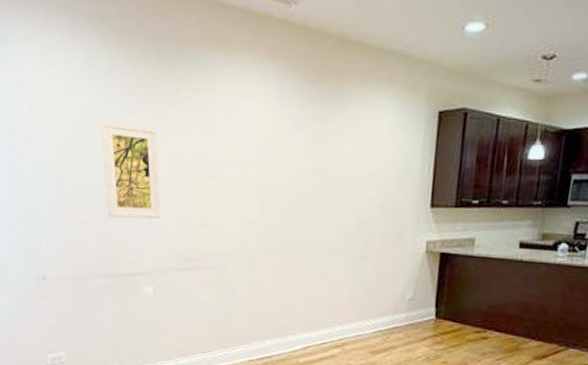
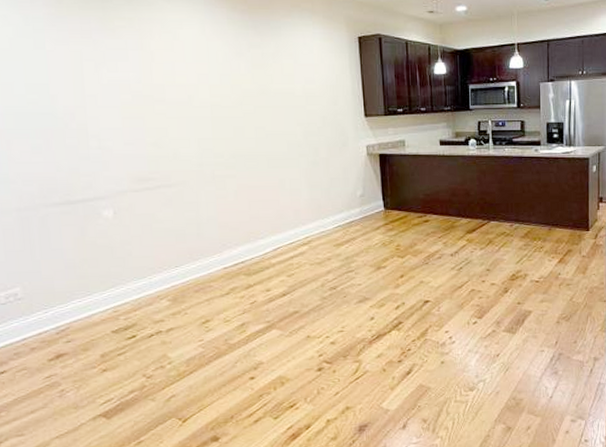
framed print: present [101,121,161,220] -> none [28,51,111,146]

